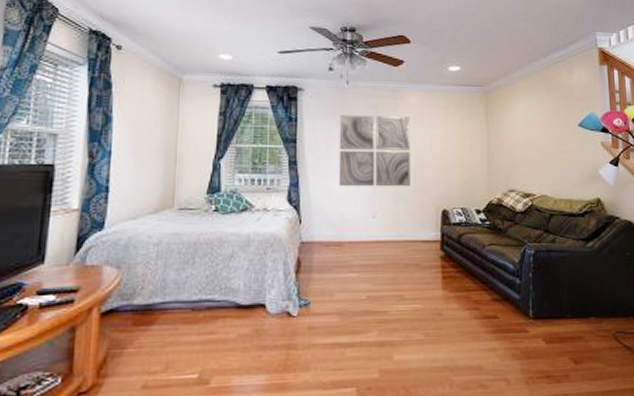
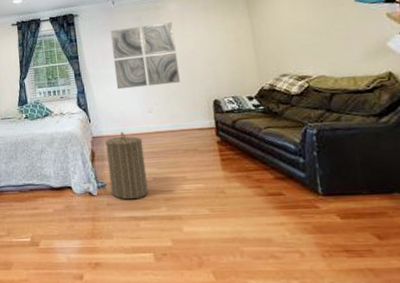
laundry hamper: none [315,239,360,322] -> present [105,132,149,200]

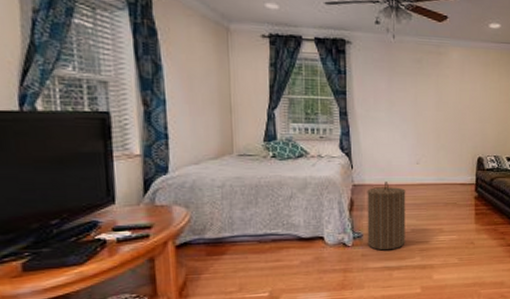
wall art: present [110,22,180,90] -> none [386,68,452,137]

